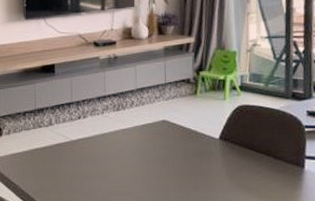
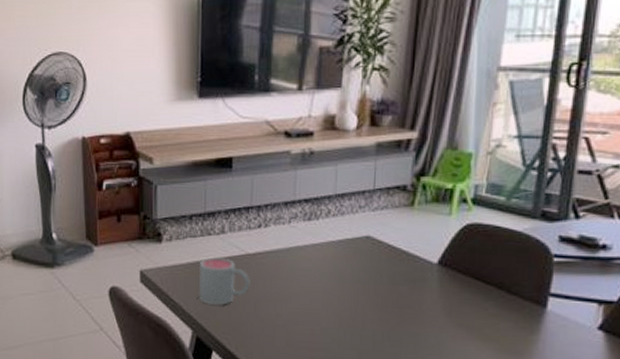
mug: none [33,145,75,185] -> present [198,257,250,306]

